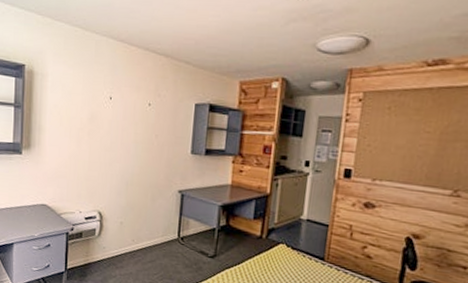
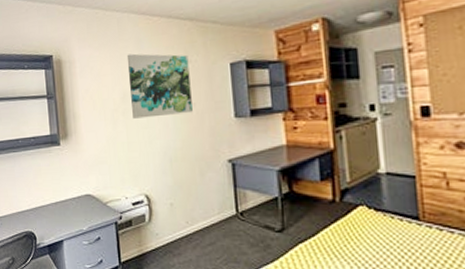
wall art: none [97,78,158,144] -> present [126,53,193,119]

